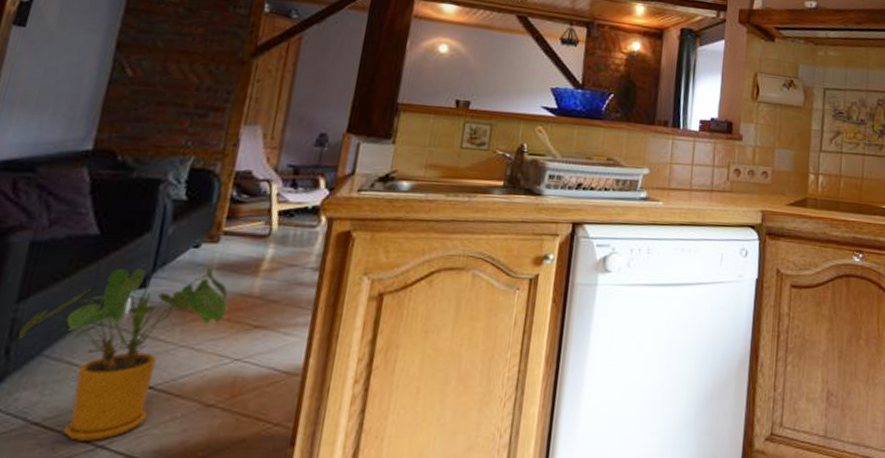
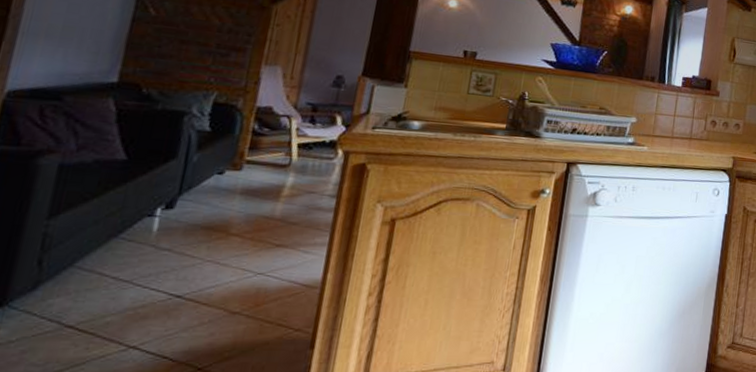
house plant: present [18,265,228,441] -> none [50,190,251,342]

